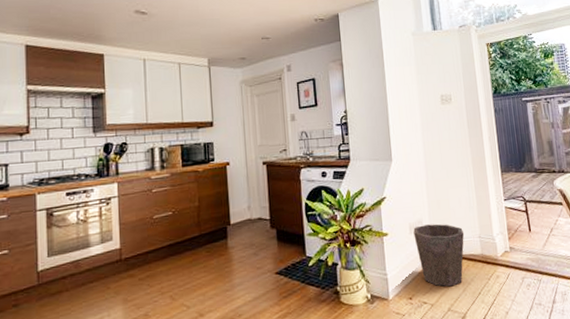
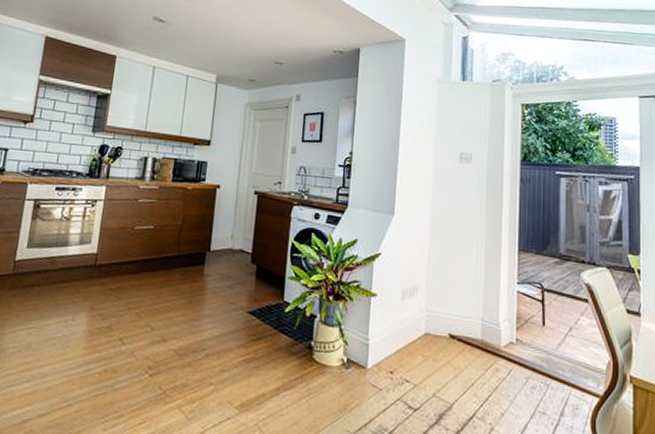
waste bin: present [413,224,465,287] -> none [406,292,465,370]

